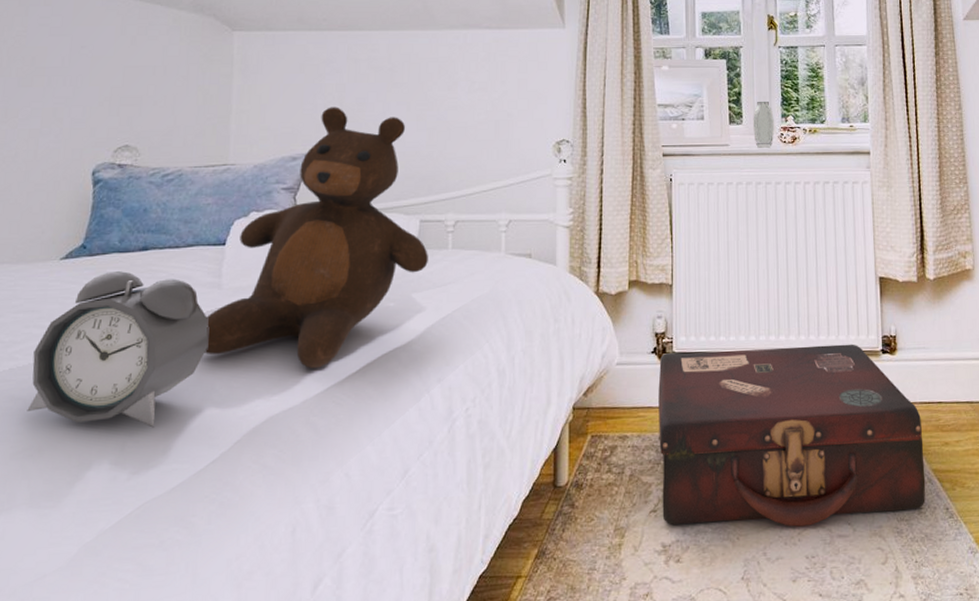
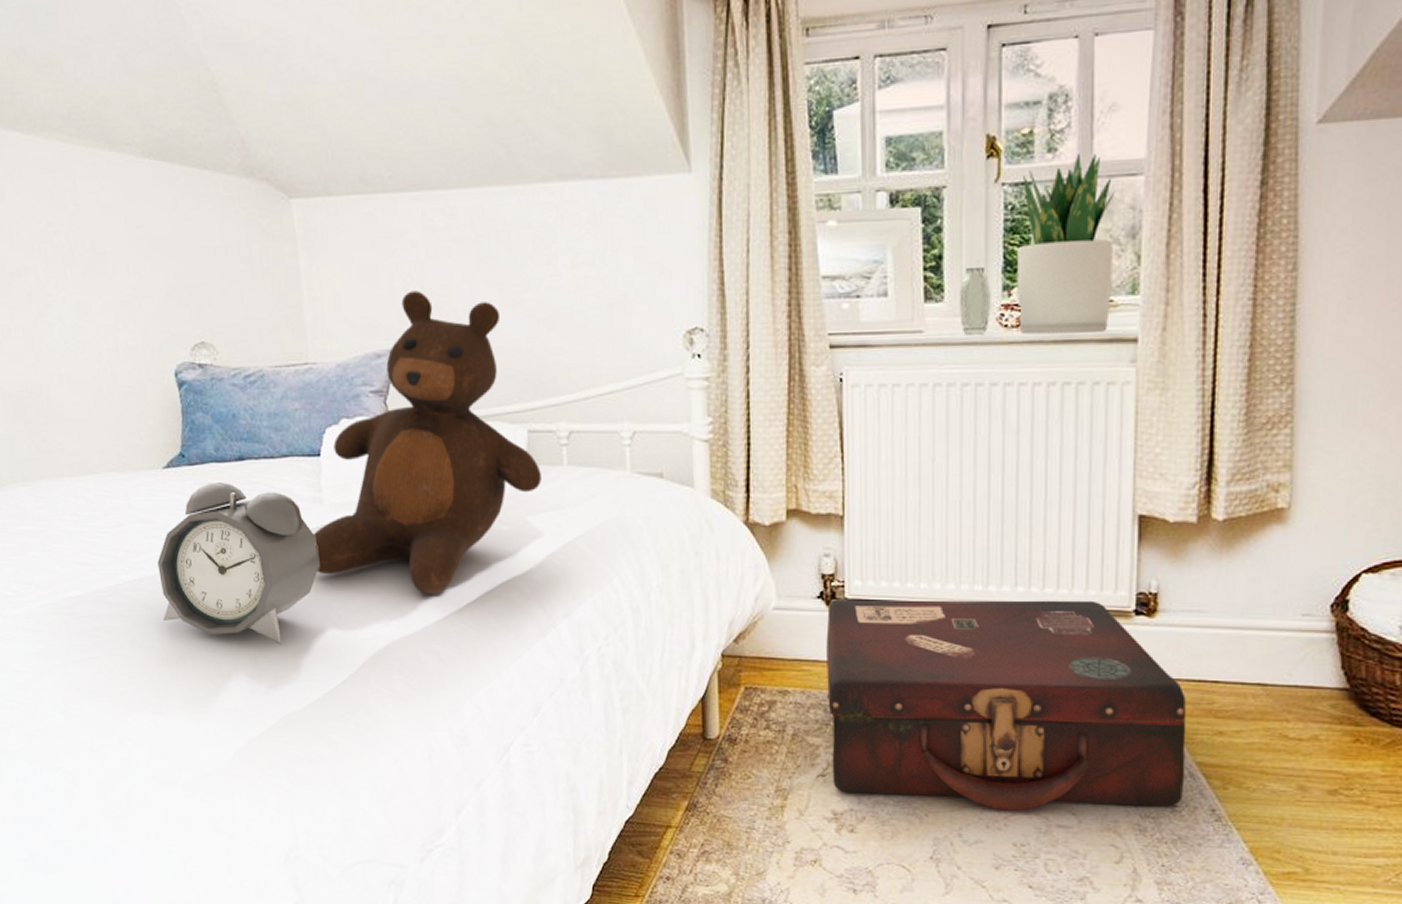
planter: none [790,30,852,148] -> present [1017,153,1116,335]

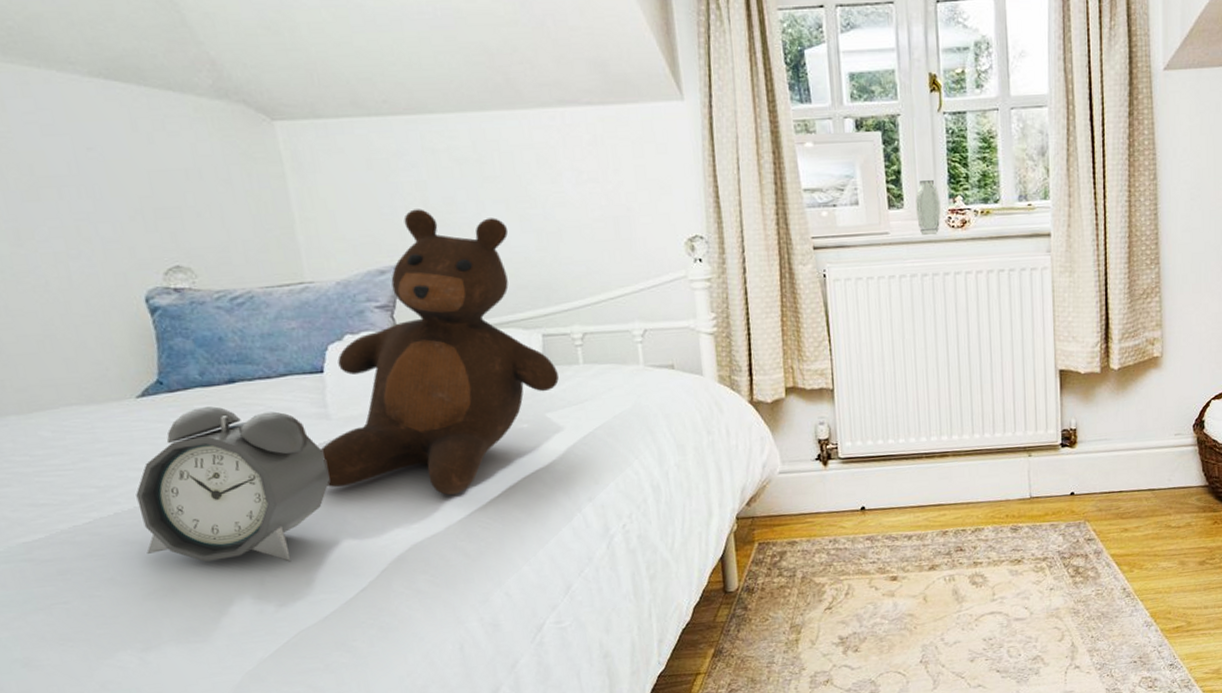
suitcase: present [826,598,1187,811] -> none [825,439,1104,619]
planter: present [1017,153,1116,335] -> none [958,89,1030,233]

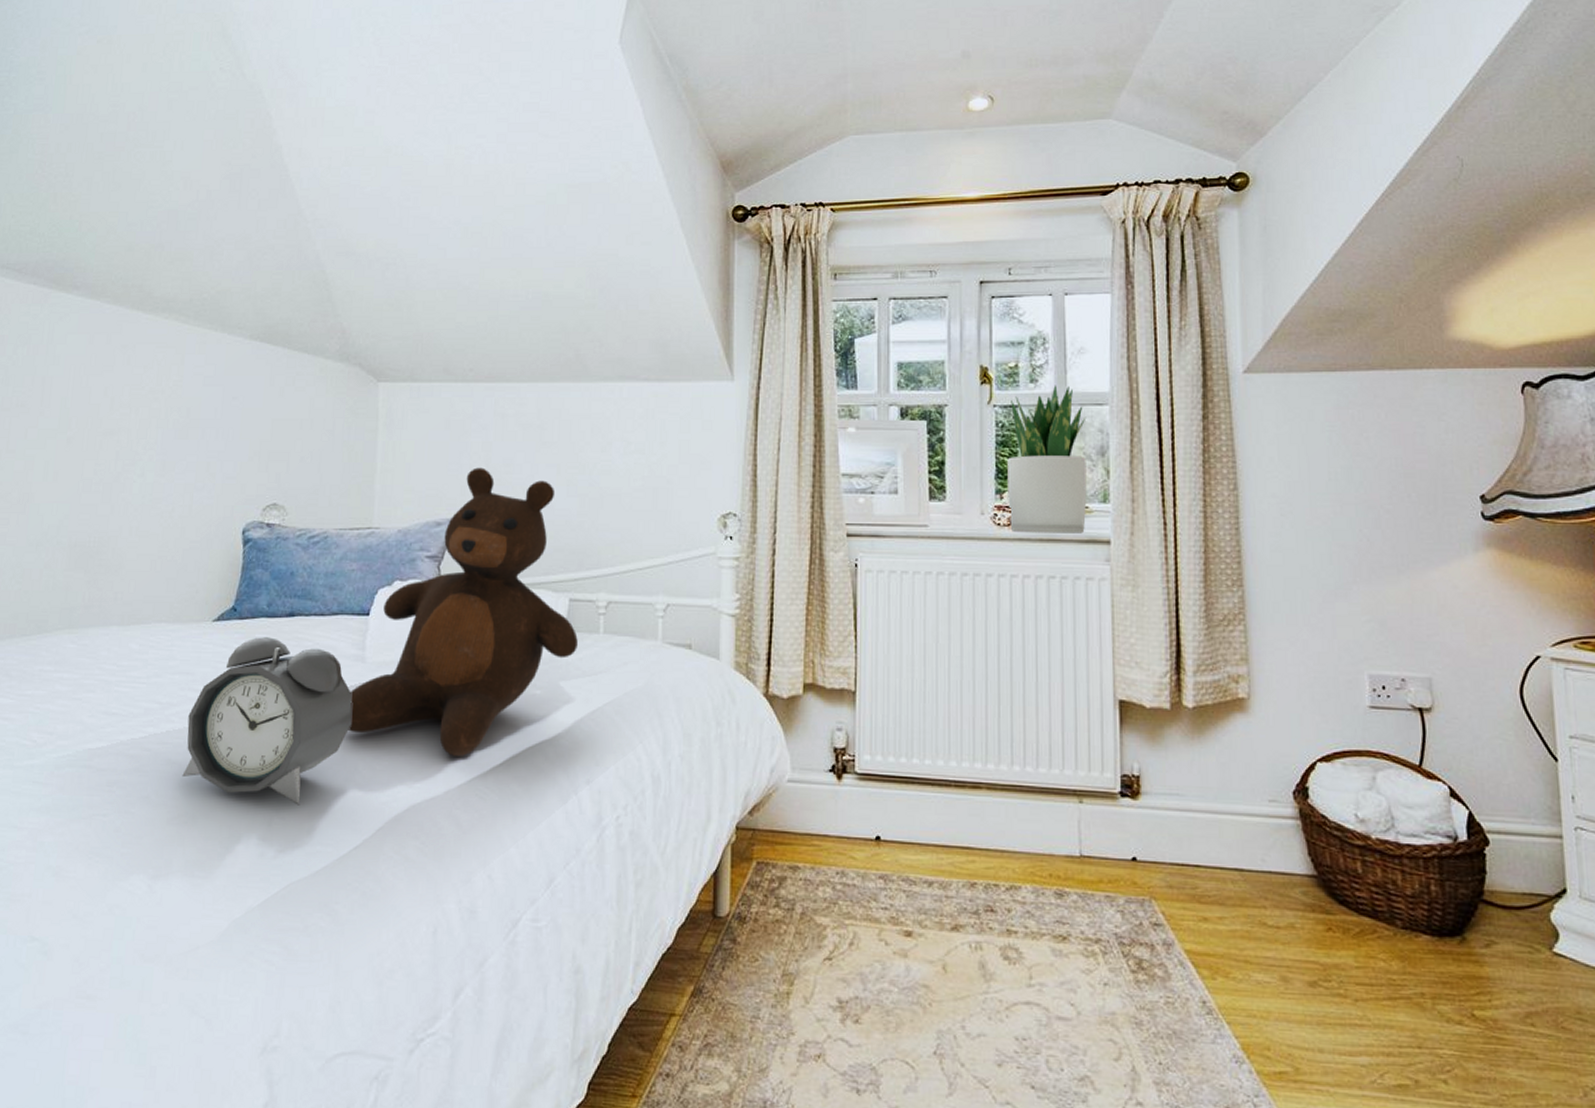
vase: present [915,180,941,236] -> none [959,474,986,532]
planter: none [958,89,1030,233] -> present [1007,385,1087,534]

